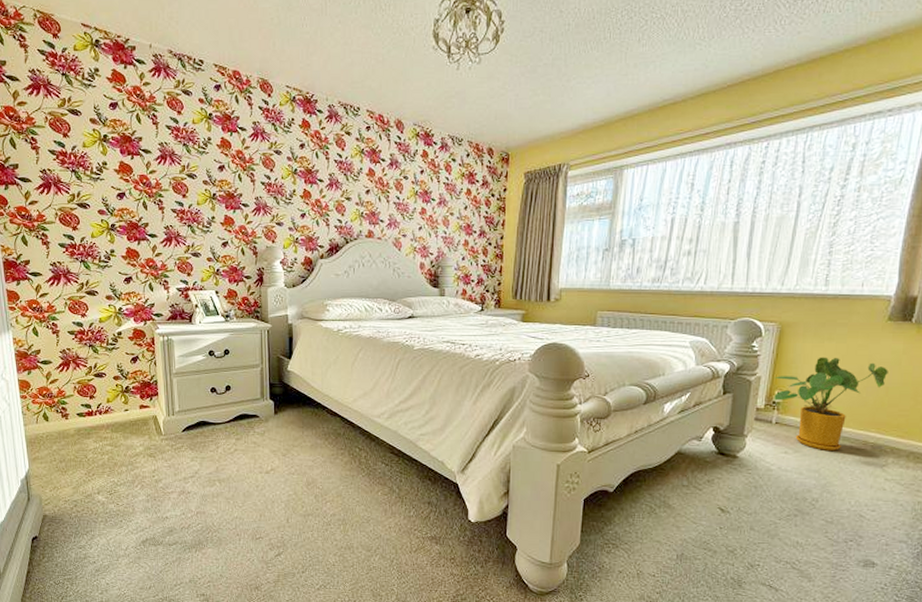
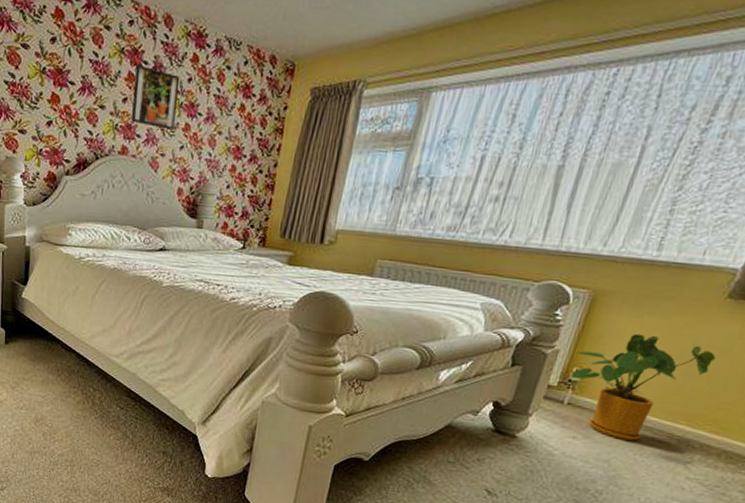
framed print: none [375,162,414,214] -> present [132,64,180,130]

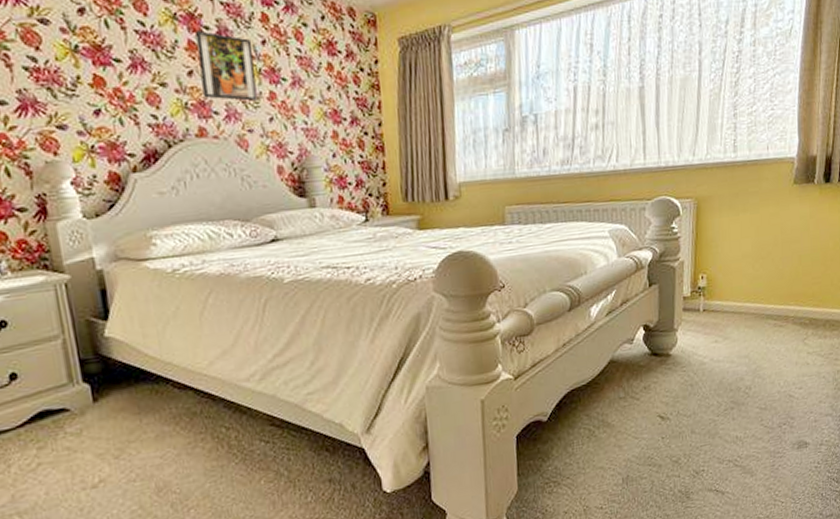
house plant: present [569,333,716,441] -> none [696,230,799,333]

